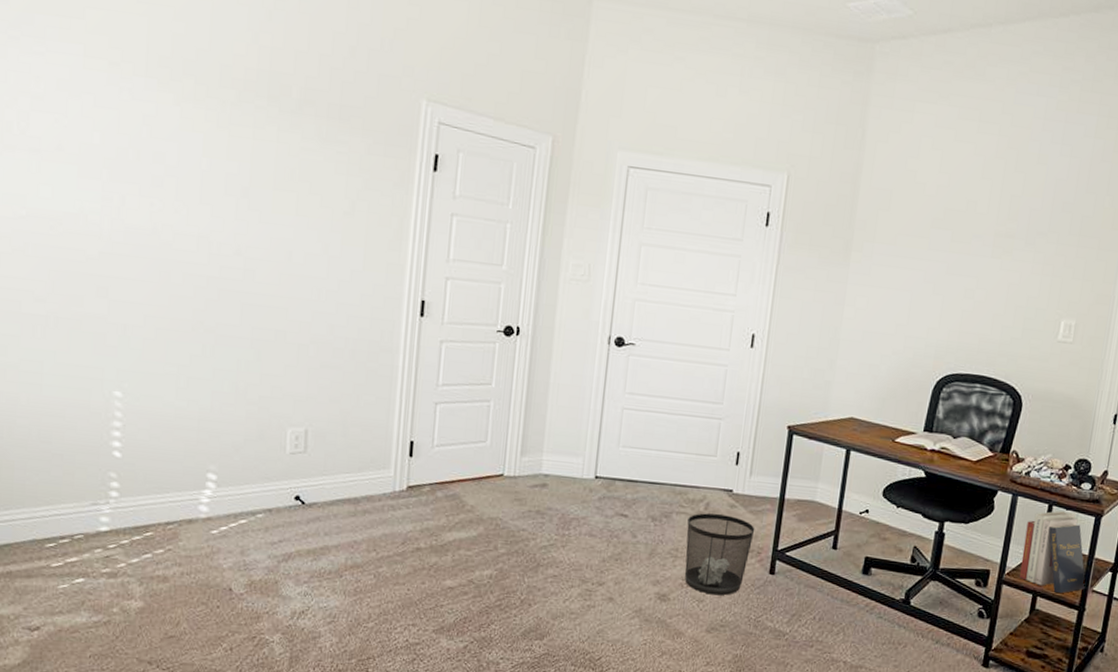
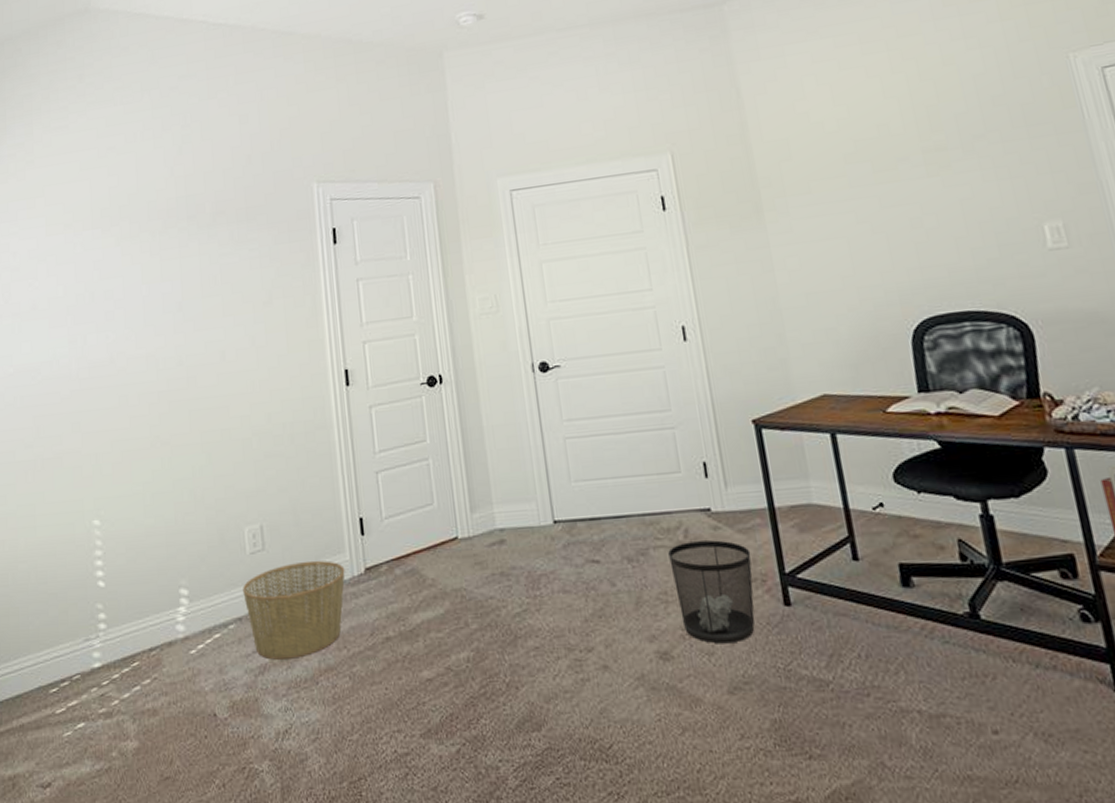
basket: none [277,469,387,553] -> present [243,560,345,660]

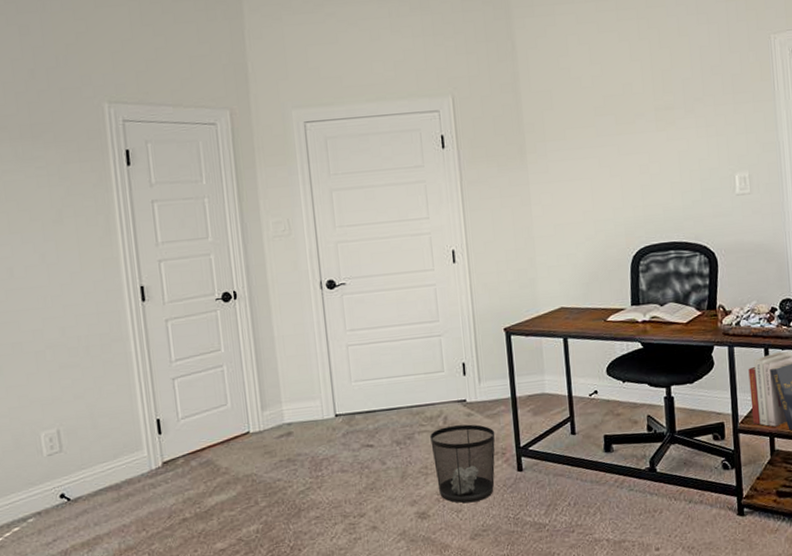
basket: present [243,560,345,660] -> none [41,457,143,546]

